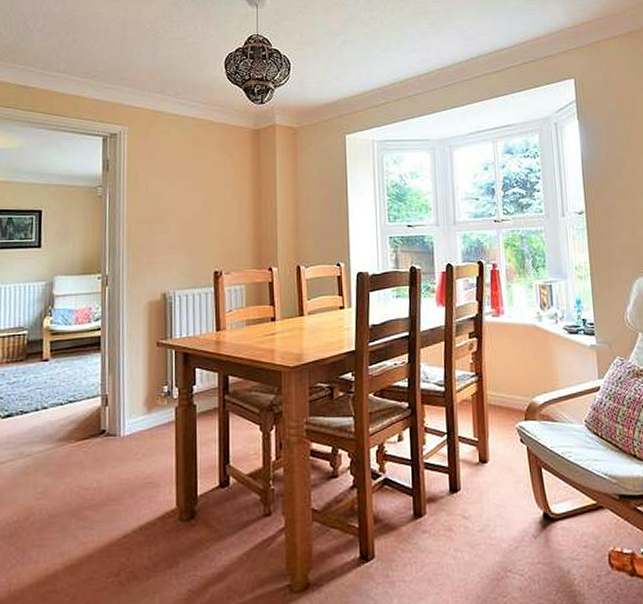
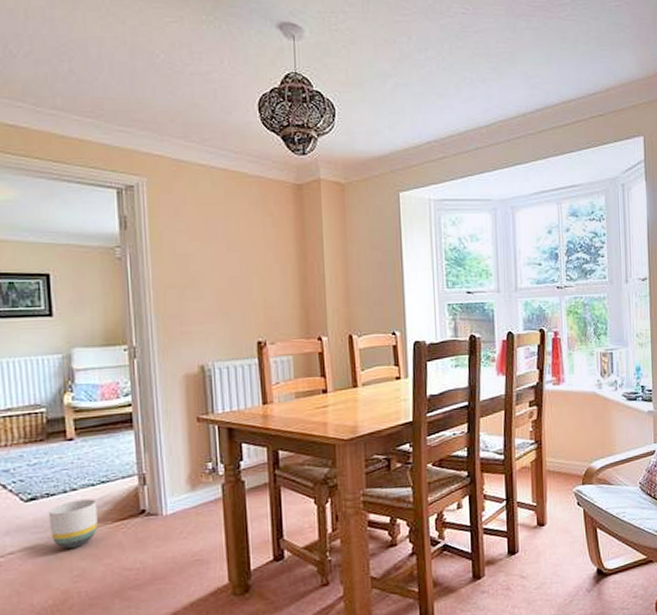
planter: none [20,417,63,465] -> present [48,499,98,548]

